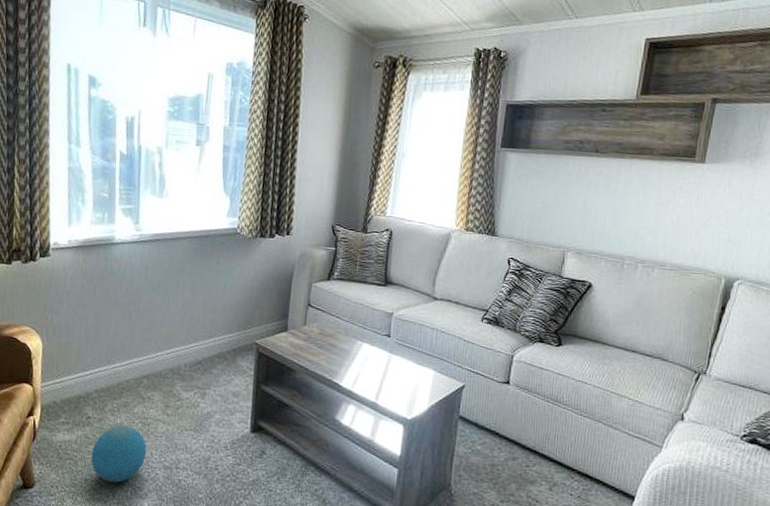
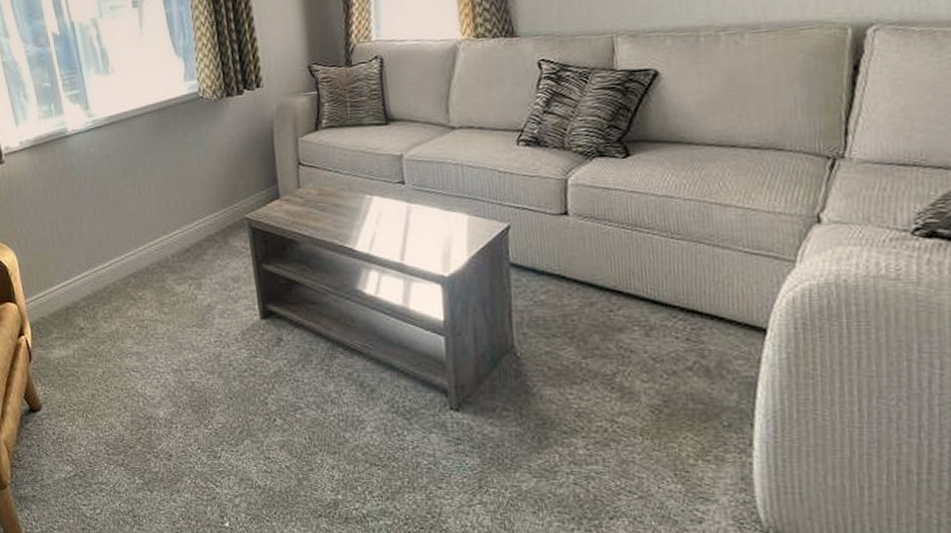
ball: present [91,425,147,483] -> none [92,331,151,394]

